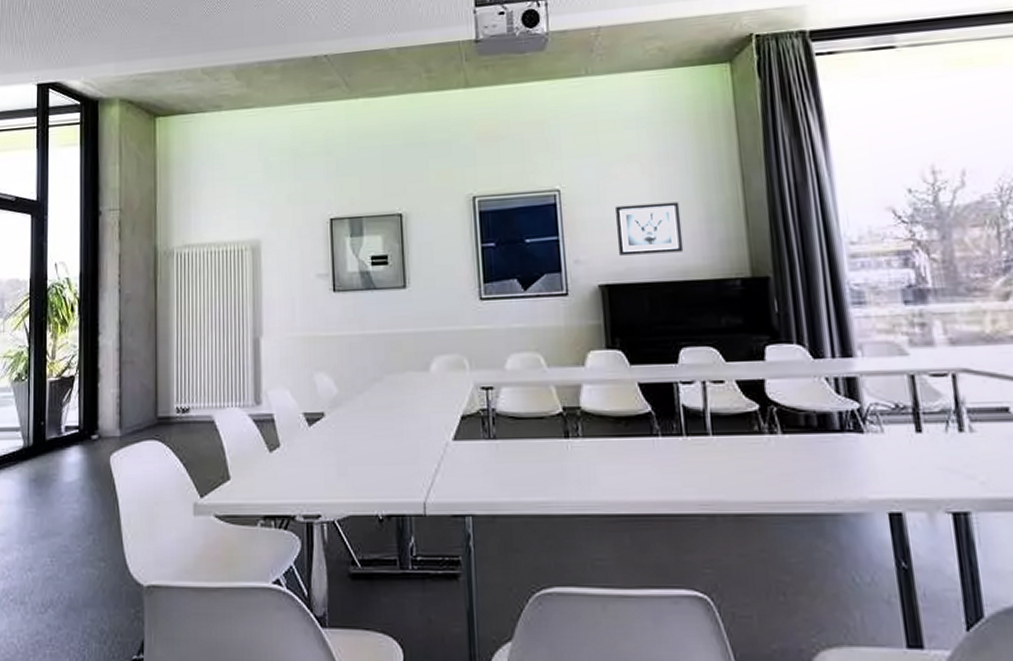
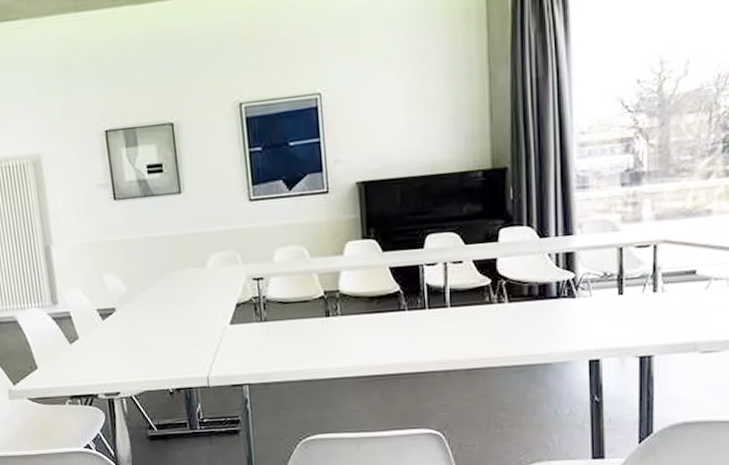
wall art: present [614,202,684,256] -> none [371,100,433,154]

